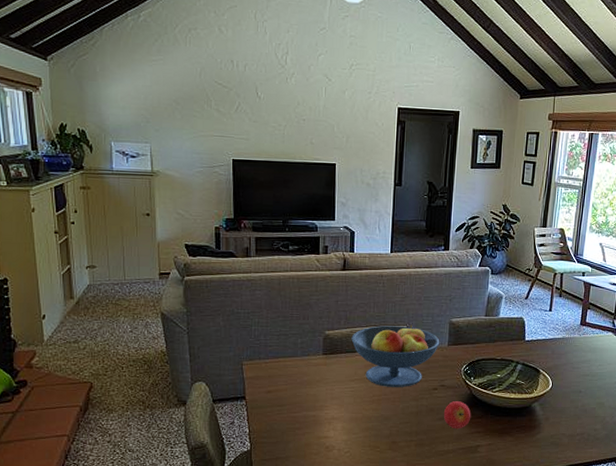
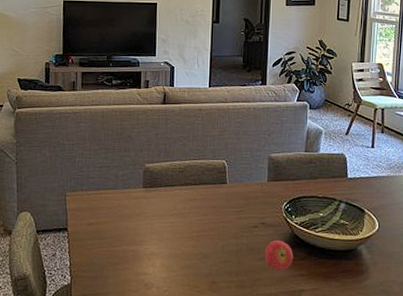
fruit bowl: present [351,324,440,388] -> none [171,158,259,225]

